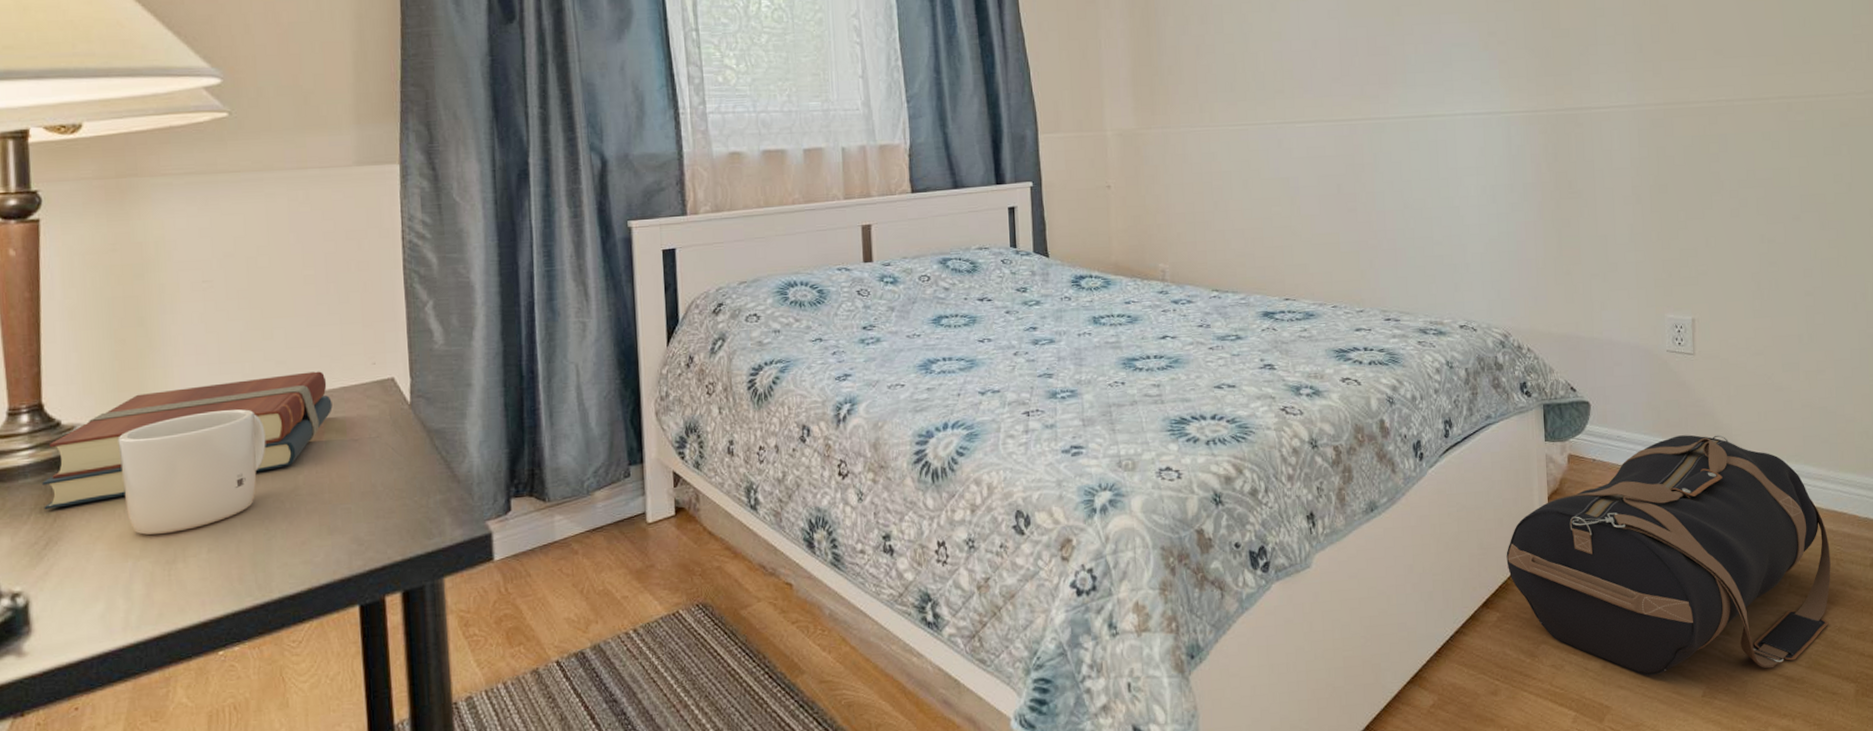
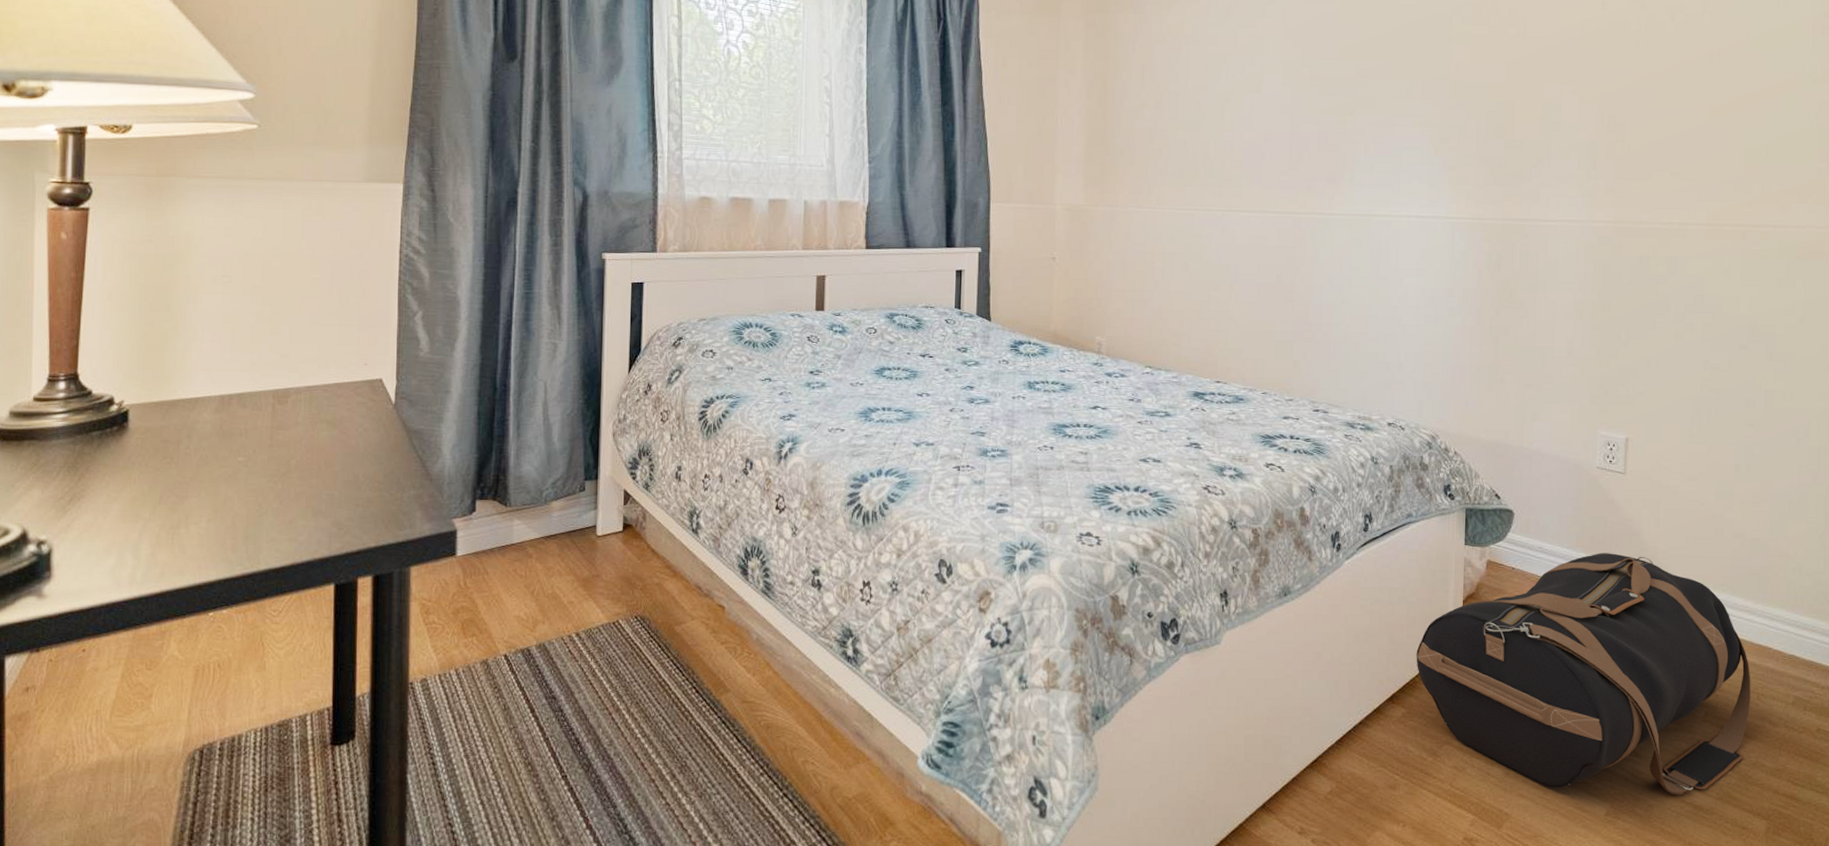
books: present [42,371,333,509] -> none [71,366,326,468]
mug: present [118,409,266,535] -> none [138,394,266,501]

